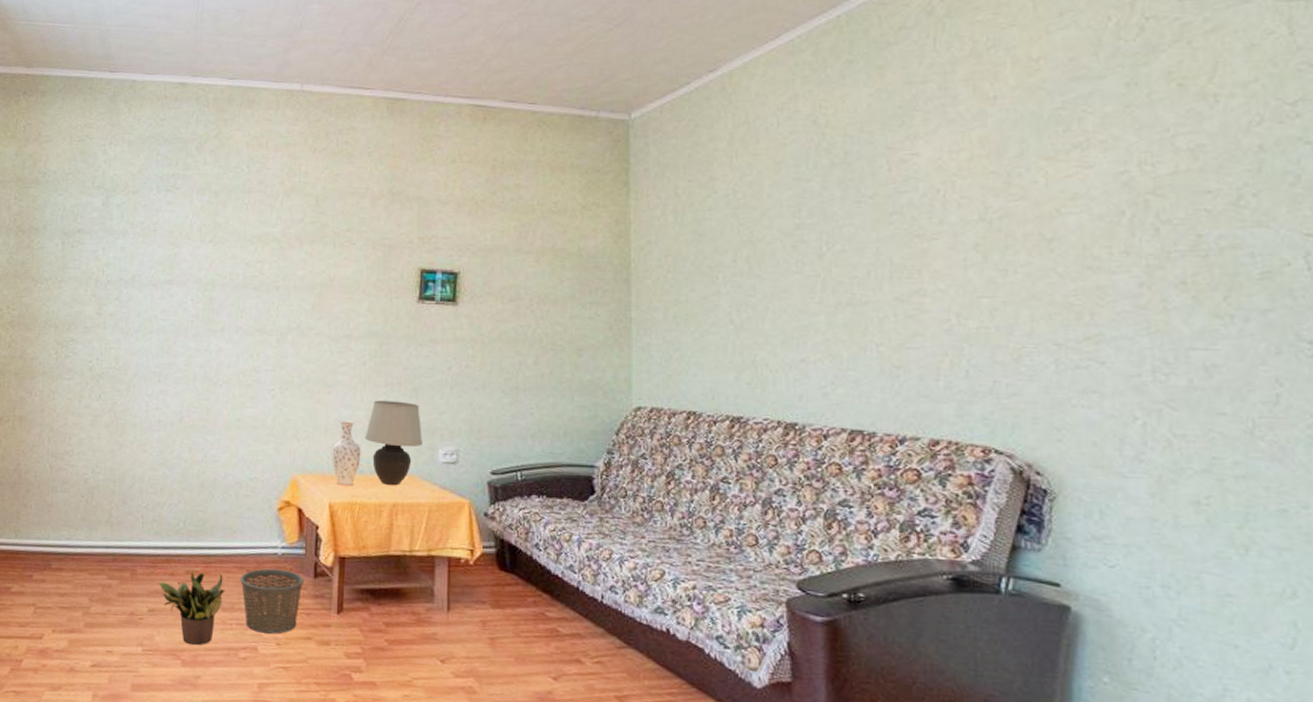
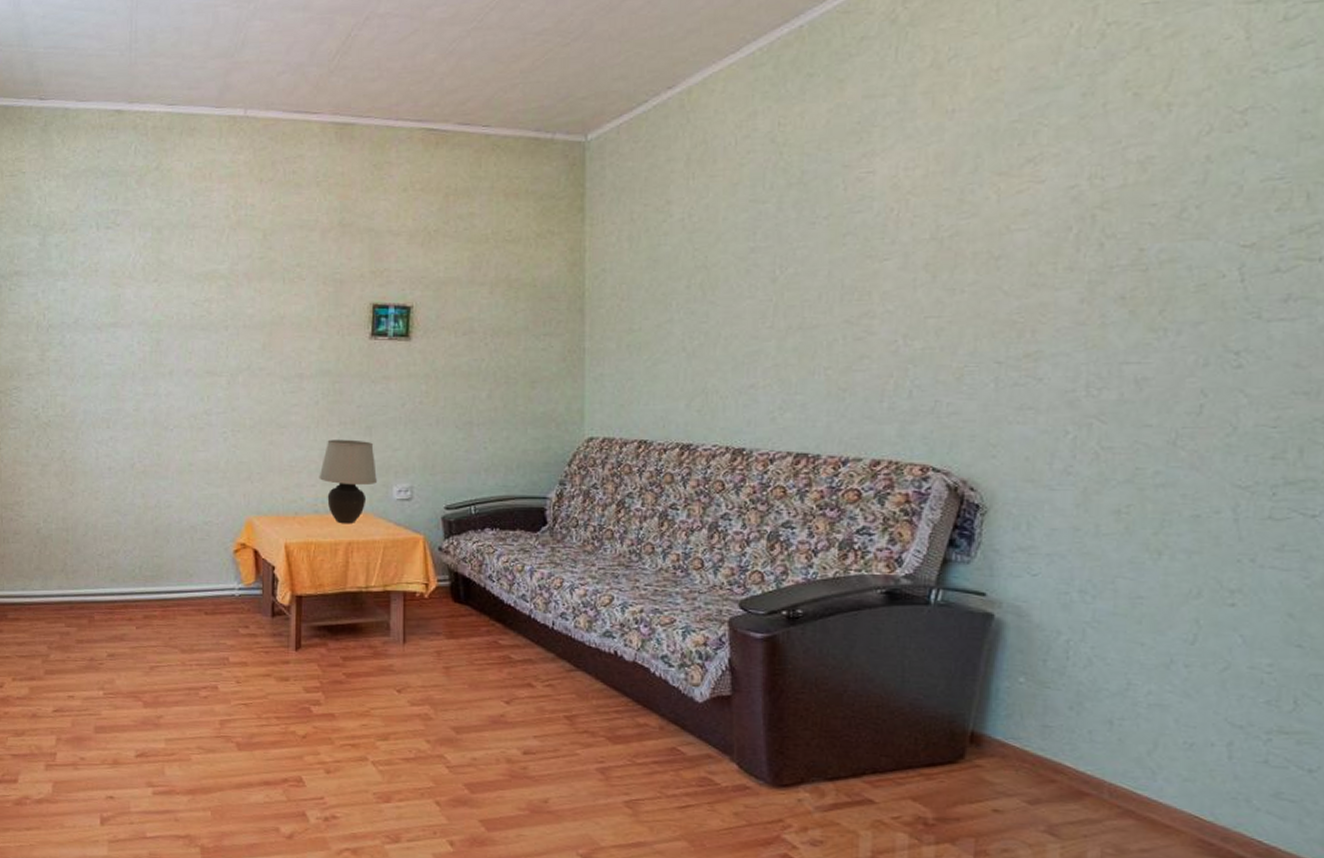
potted plant: present [158,571,225,645] -> none [116,615,184,686]
basket: present [240,568,304,634] -> none [198,610,261,673]
vase: present [331,421,361,487] -> none [285,462,316,526]

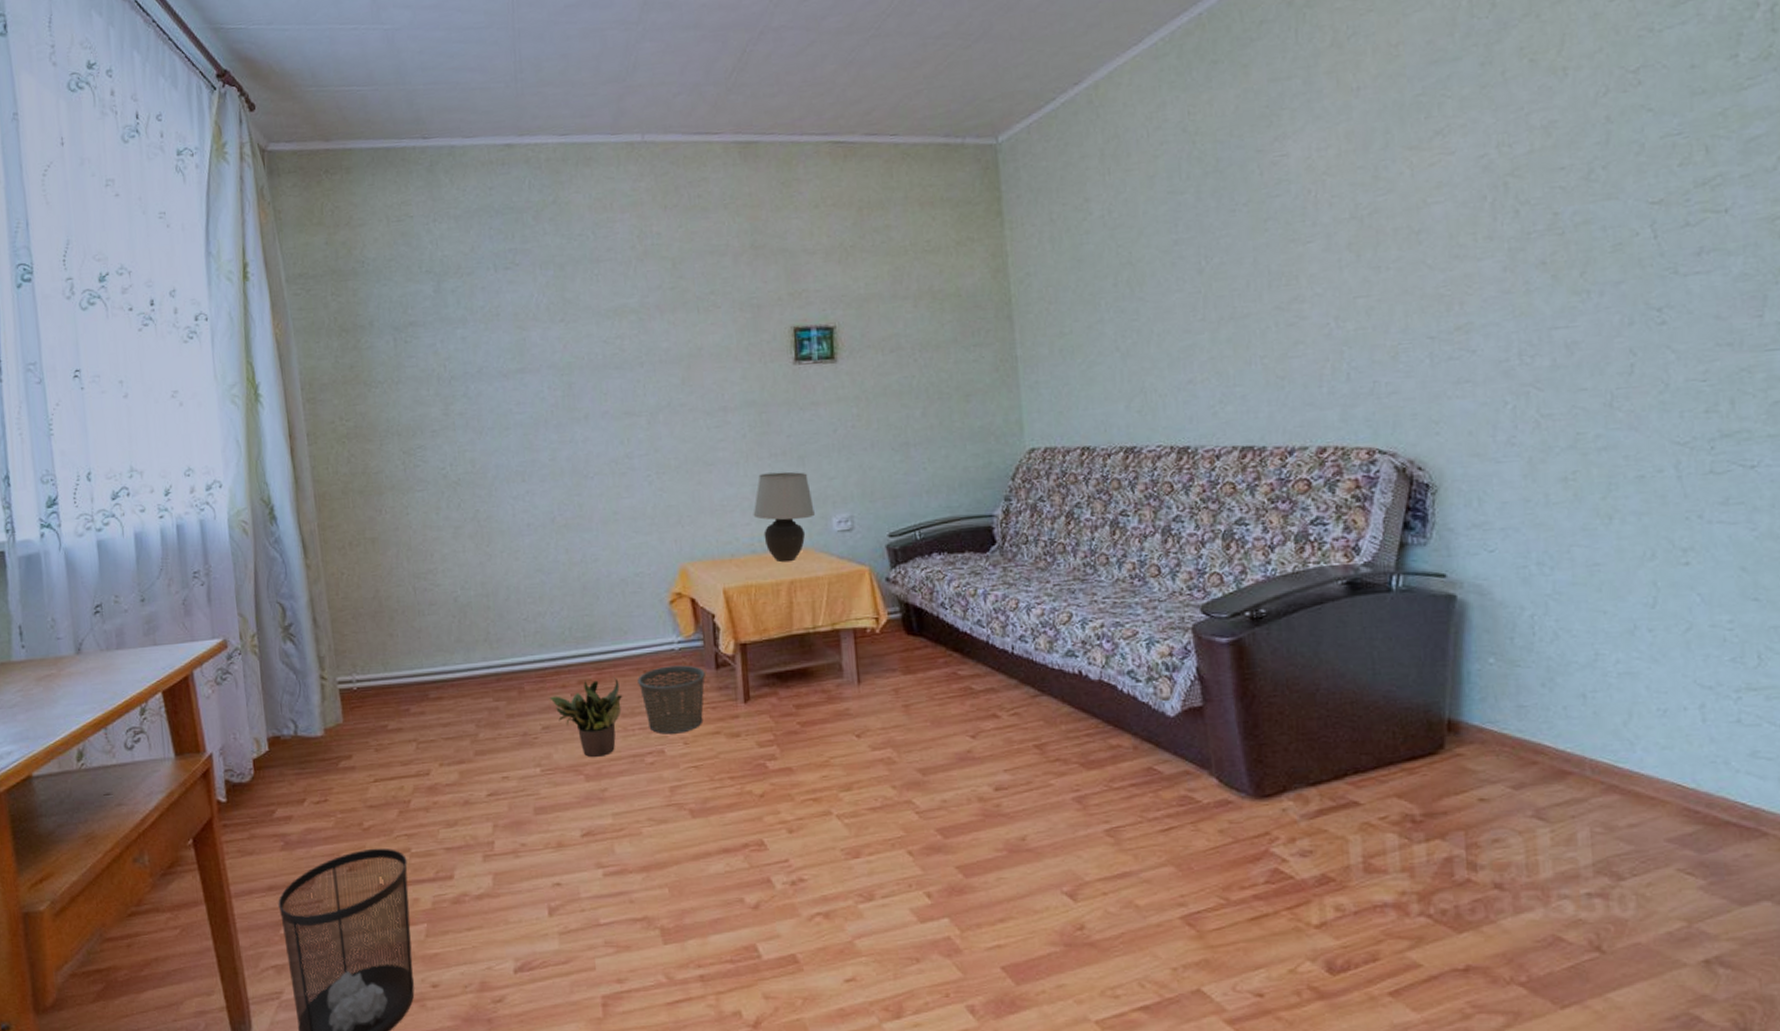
potted plant: none [116,615,184,686] -> present [549,678,623,757]
basket: none [198,610,261,673] -> present [637,665,705,734]

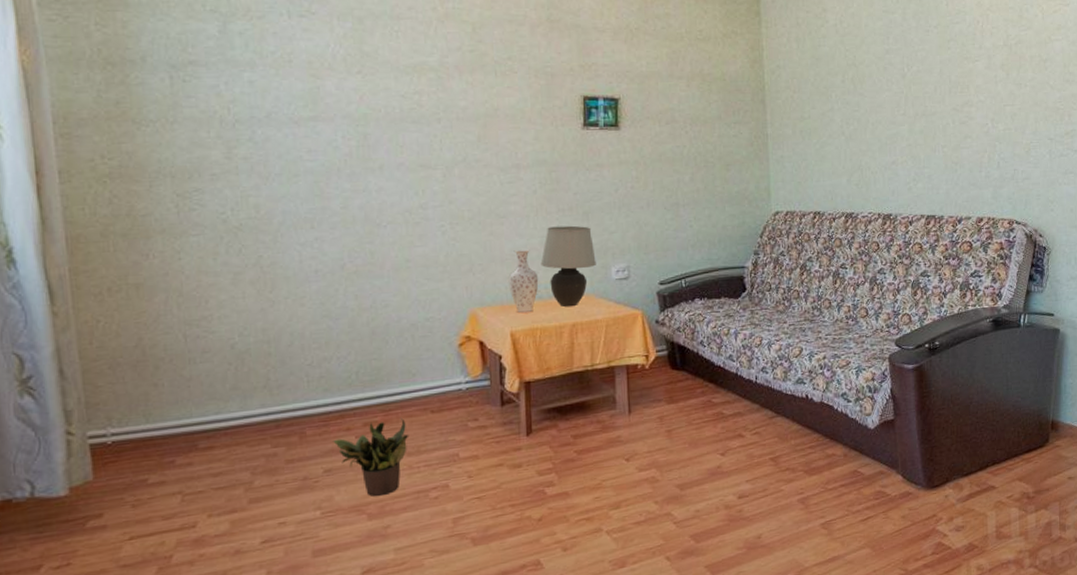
basket: present [637,665,705,734] -> none [424,403,491,470]
vase: none [719,499,752,569] -> present [508,249,539,314]

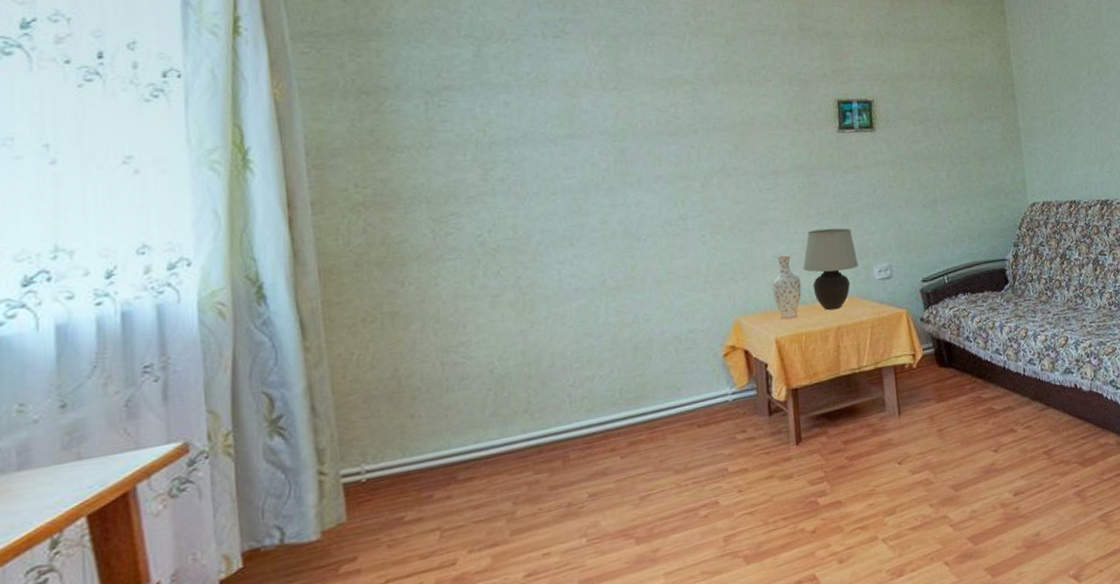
potted plant: present [333,418,409,496] -> none [597,435,676,519]

